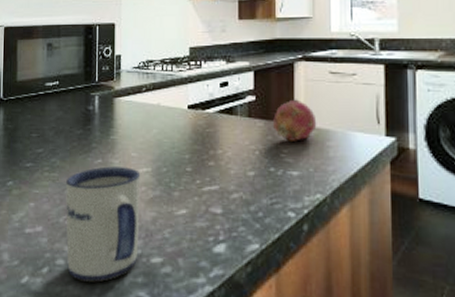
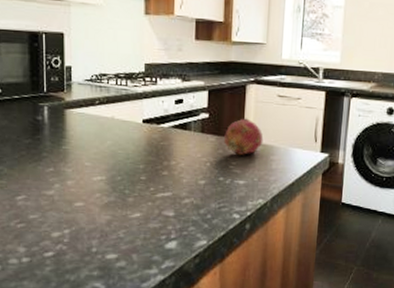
mug: present [65,166,141,282] -> none [16,175,95,277]

